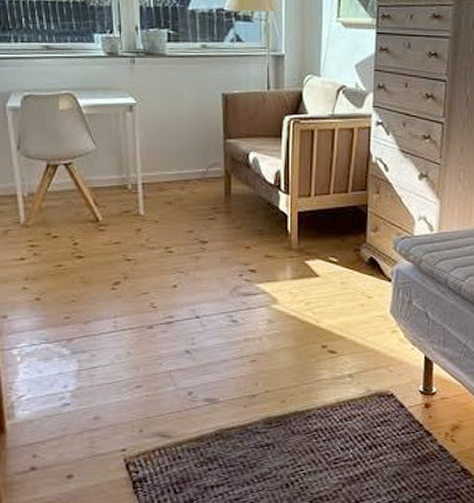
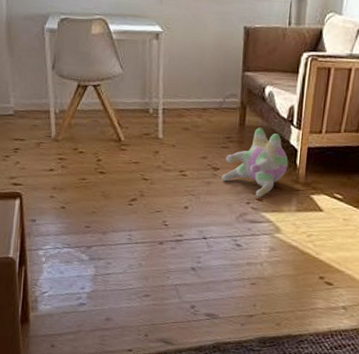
plush toy: none [211,195,279,268] -> present [221,127,289,198]

